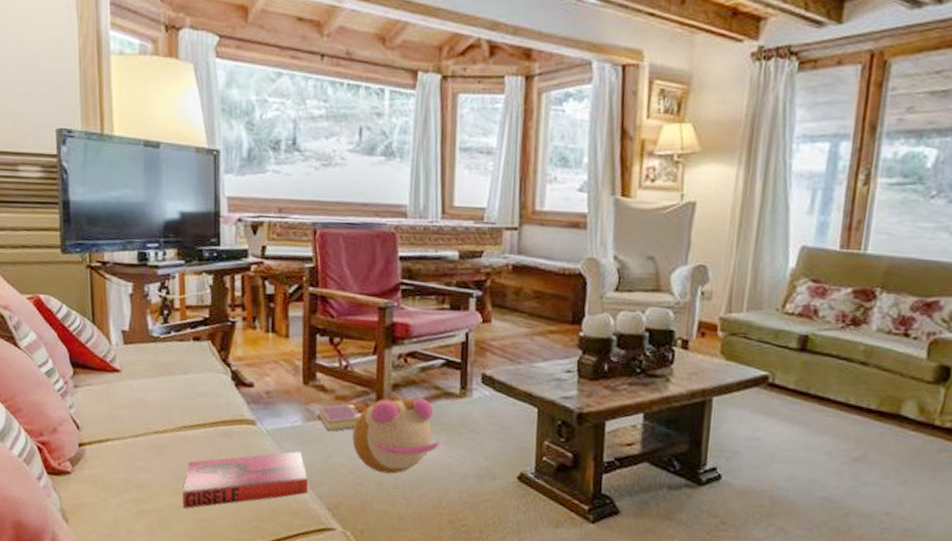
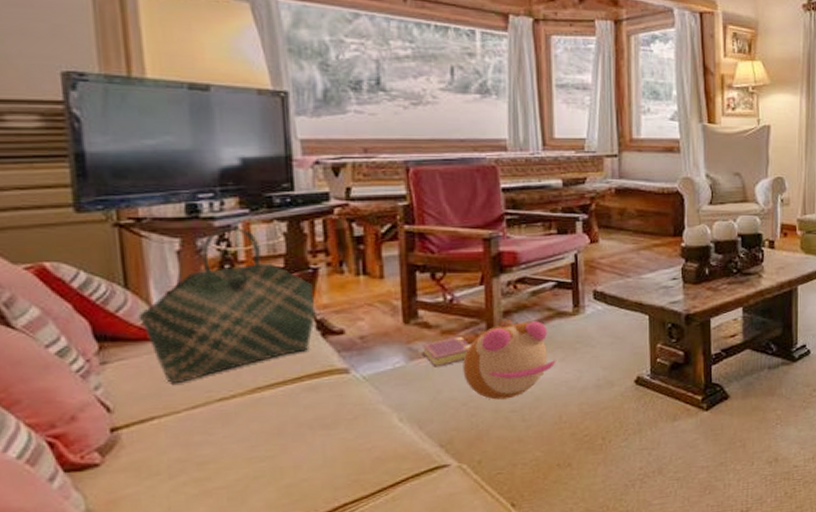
tote bag: none [101,276,230,413] -> present [138,227,315,384]
hardback book: present [183,451,308,509] -> none [260,393,416,478]

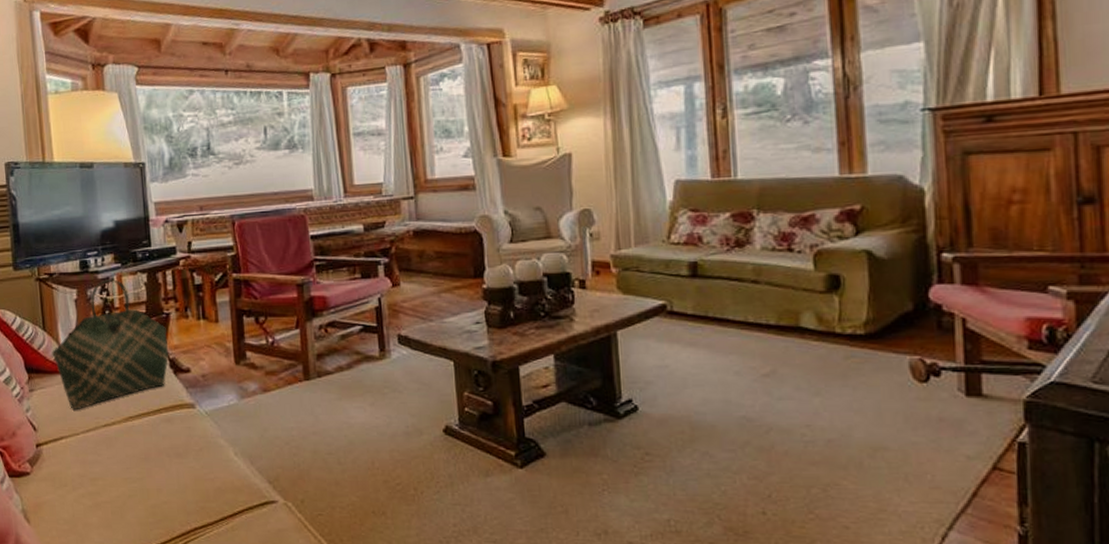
book: present [421,336,471,368] -> none [250,377,291,406]
plush toy: present [463,319,556,400] -> none [284,362,366,441]

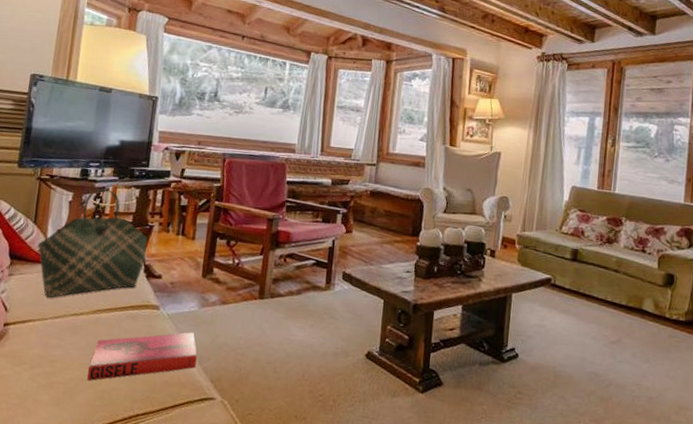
hardback book: none [133,429,248,497] -> present [87,332,197,381]

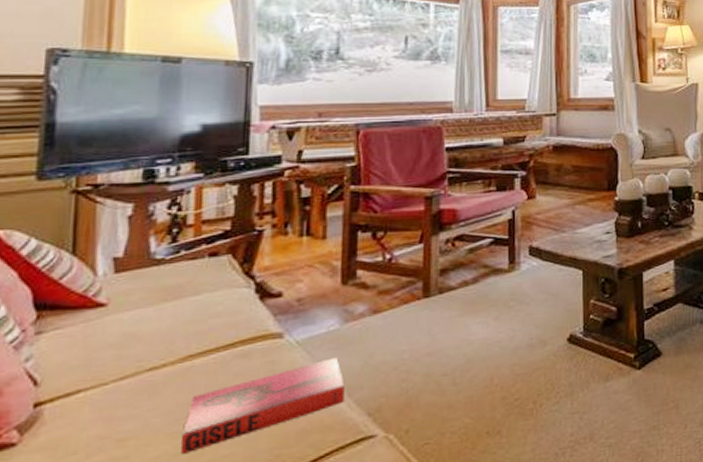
tote bag: present [37,188,147,298] -> none [81,191,256,354]

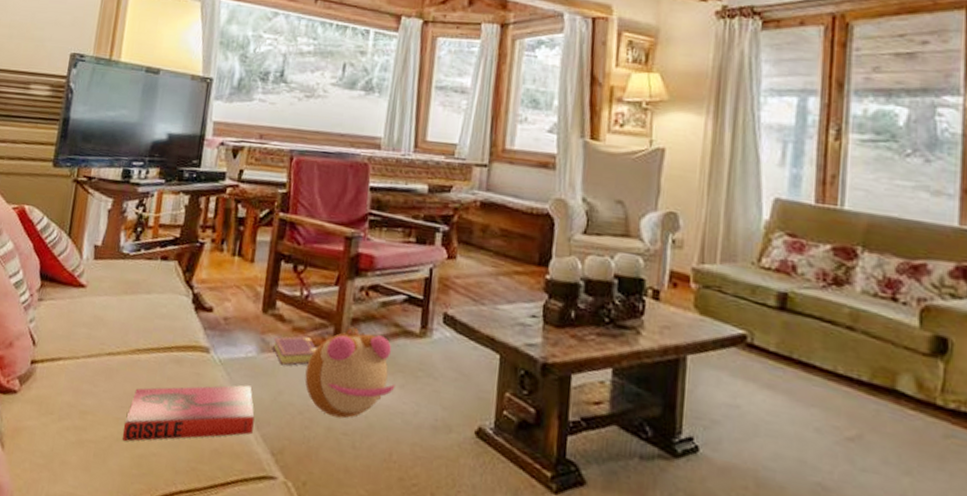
book: none [357,296,407,330] -> present [272,335,317,366]
plush toy: none [397,278,490,363] -> present [305,327,396,419]

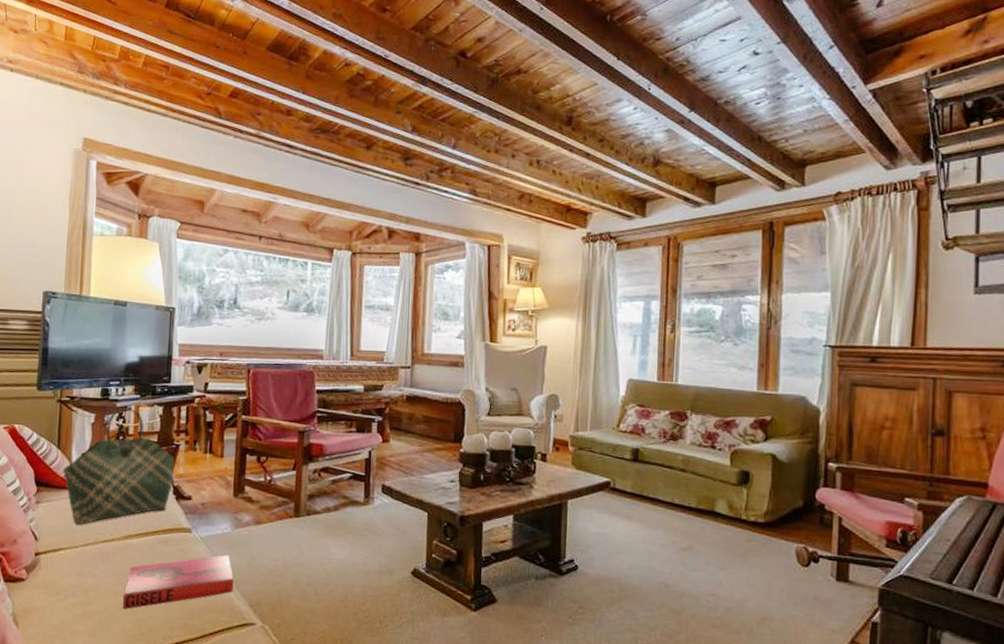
tote bag: none [71,194,197,331] -> present [63,408,174,525]
book: present [272,335,317,366] -> none [244,511,282,537]
plush toy: present [305,327,396,419] -> none [273,502,347,573]

